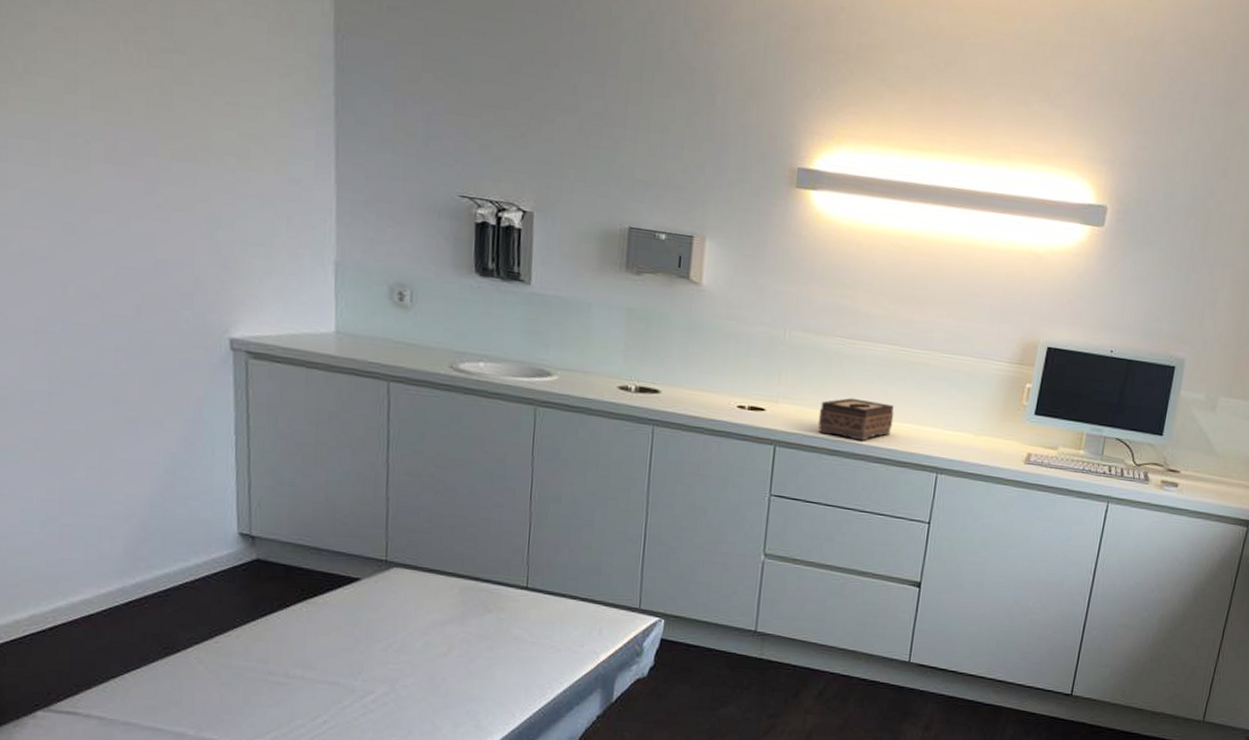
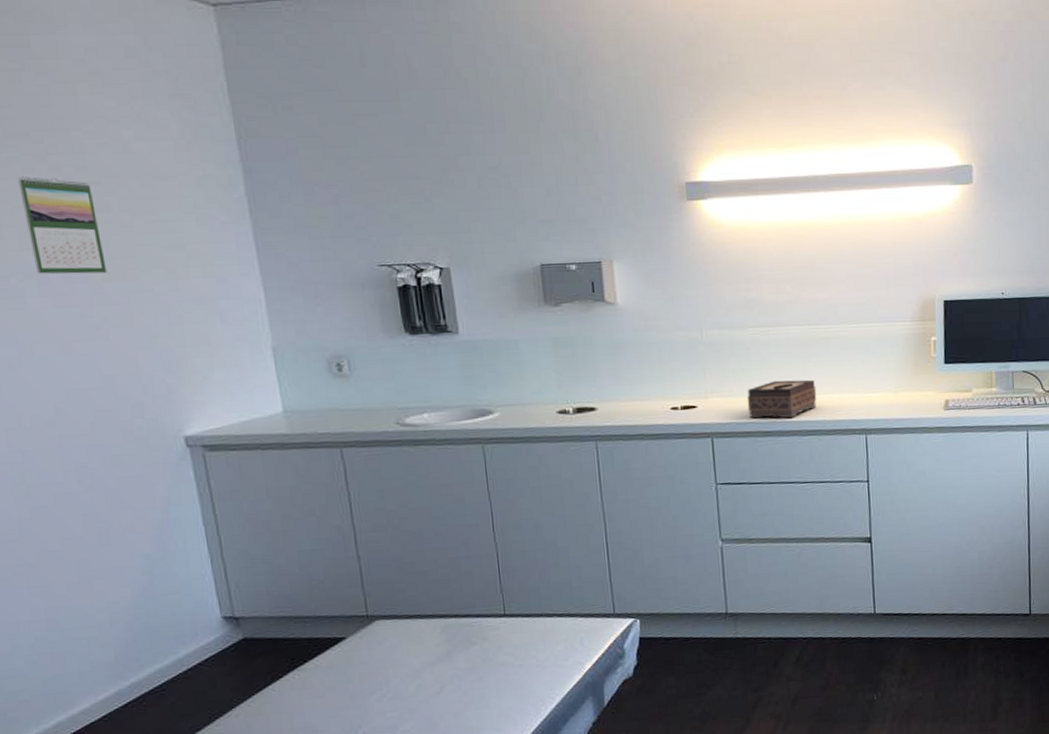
calendar: none [101,30,178,150] -> present [17,177,107,274]

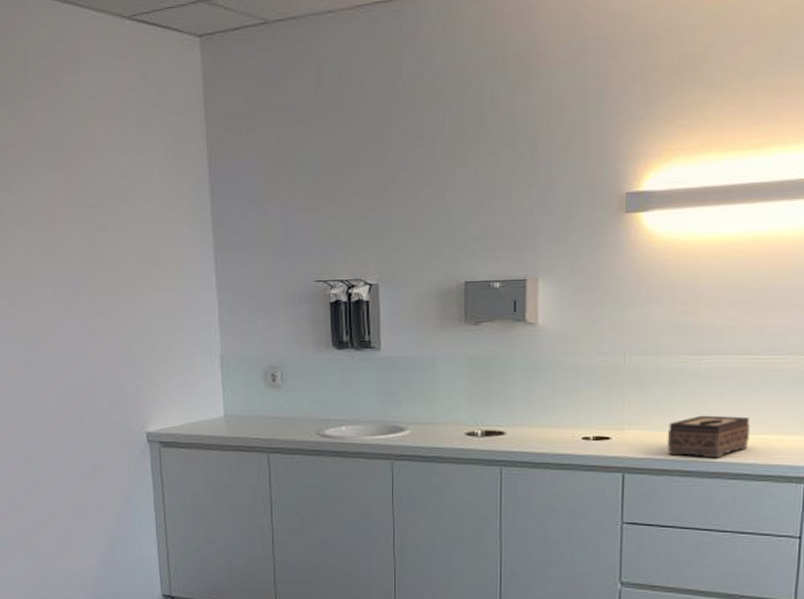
calendar: present [17,177,107,274] -> none [44,201,101,286]

